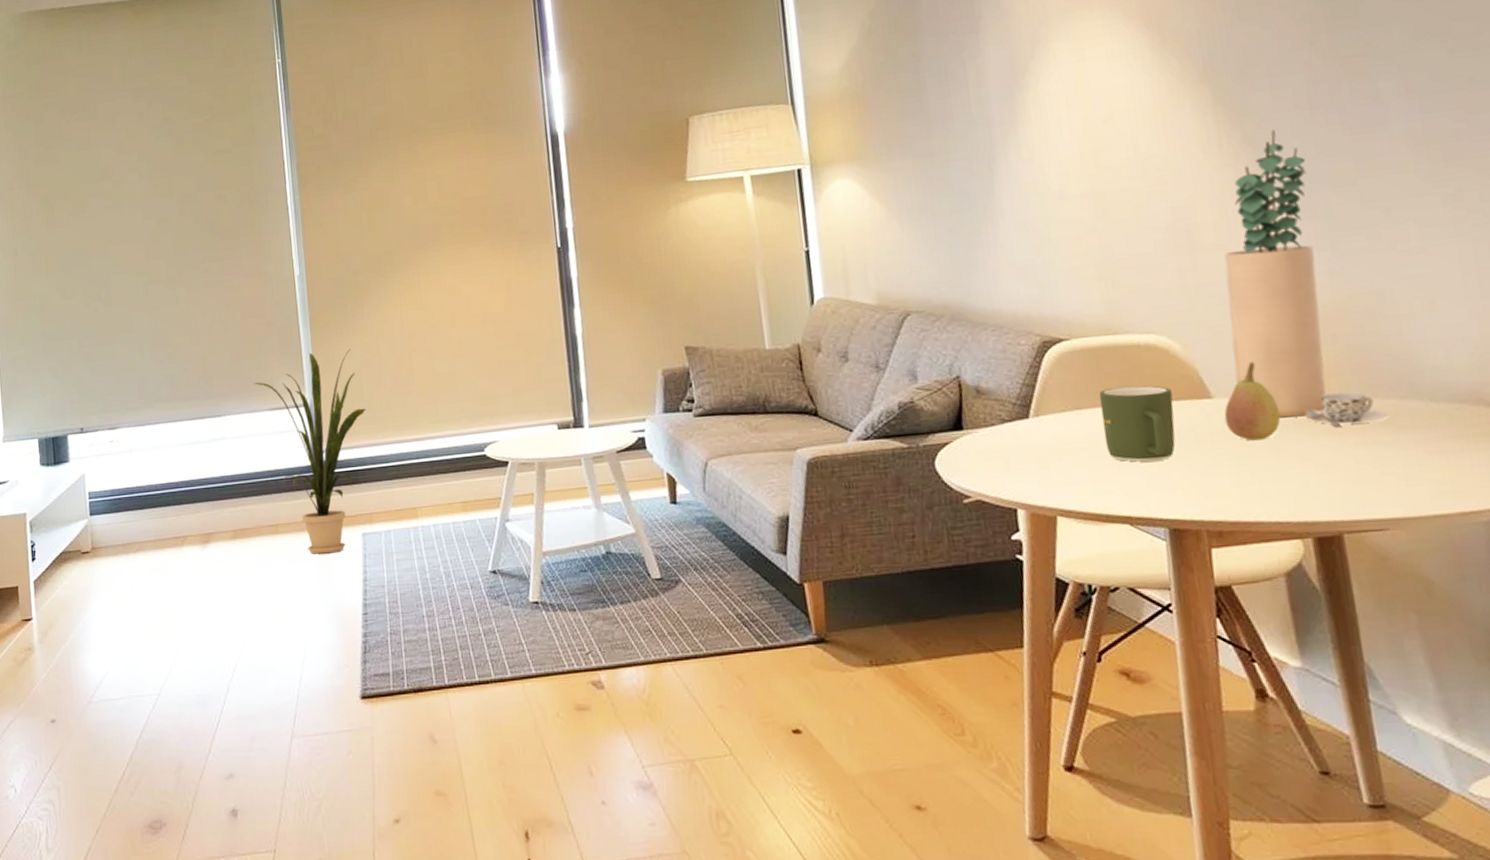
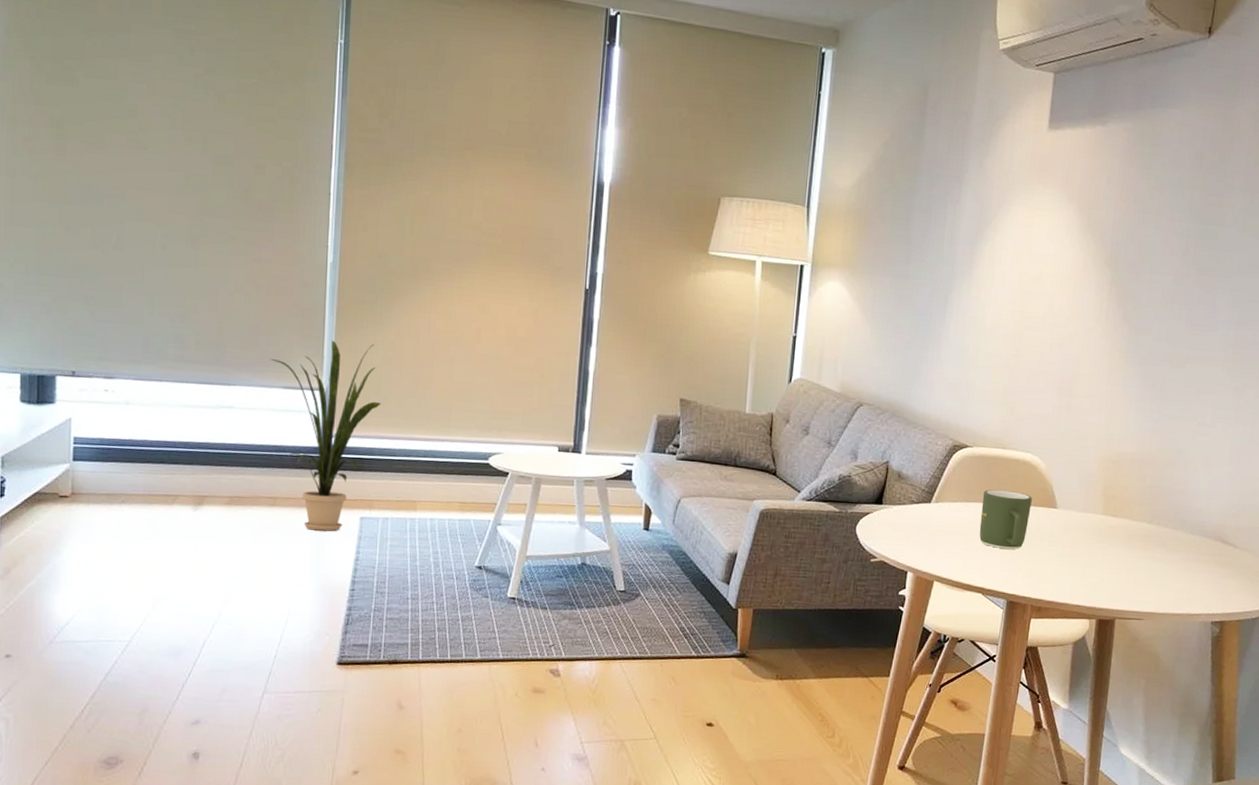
vase: present [1224,130,1326,418] -> none [1076,314,1158,532]
fruit: present [1224,362,1281,441] -> none [1061,486,1098,545]
teacup: present [1304,391,1387,427] -> none [1112,517,1162,543]

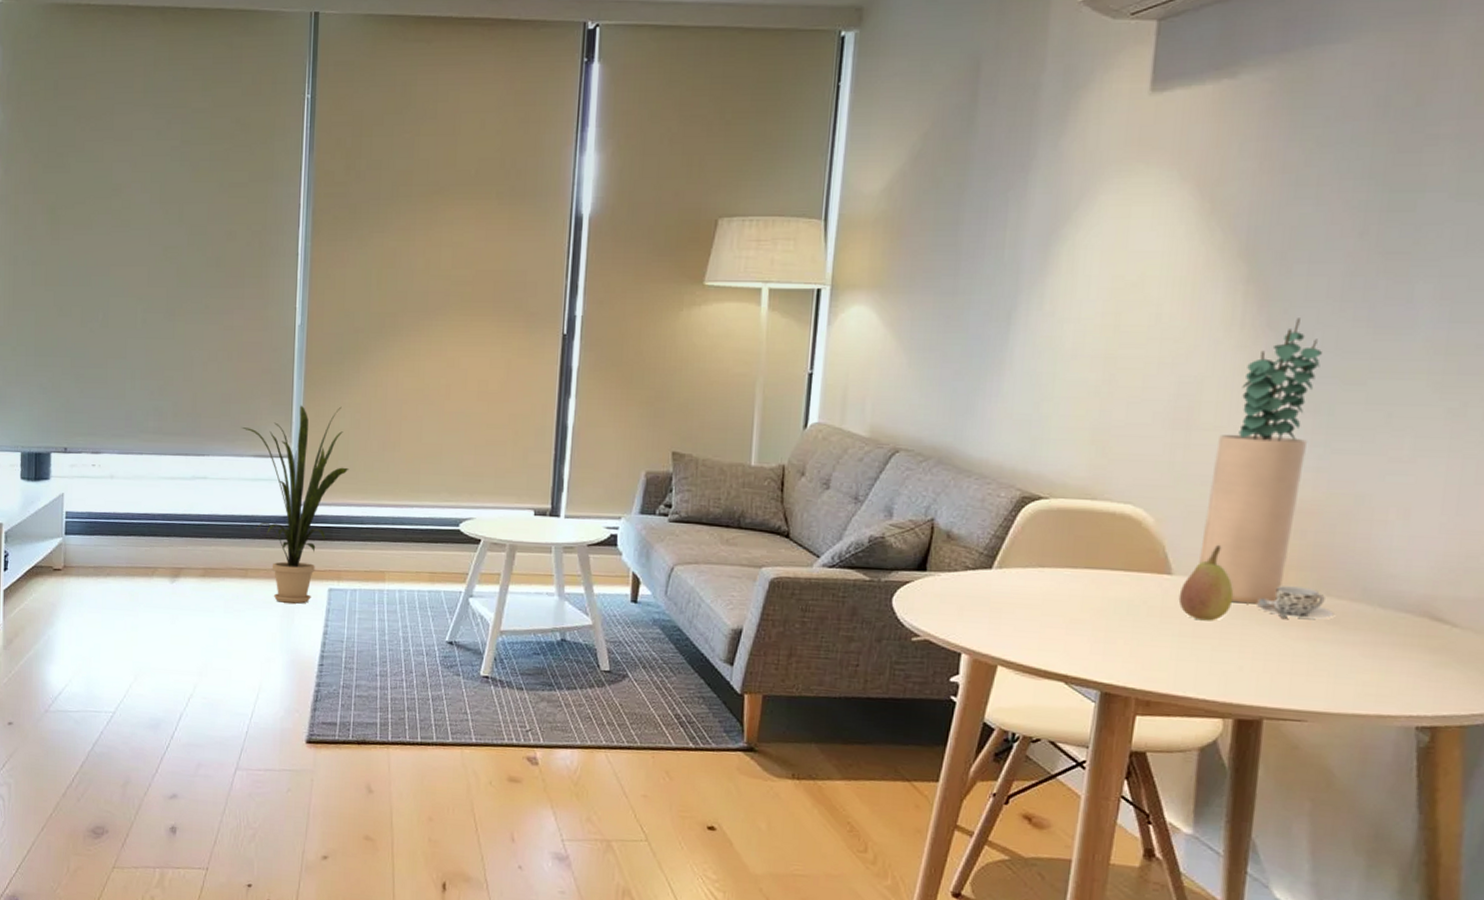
mug: present [979,489,1032,549] -> none [1059,551,1135,627]
fruit: none [1061,486,1098,545] -> present [1178,545,1234,621]
vase: none [1076,314,1158,532] -> present [1199,318,1322,604]
teacup: none [1112,517,1162,543] -> present [1255,586,1334,619]

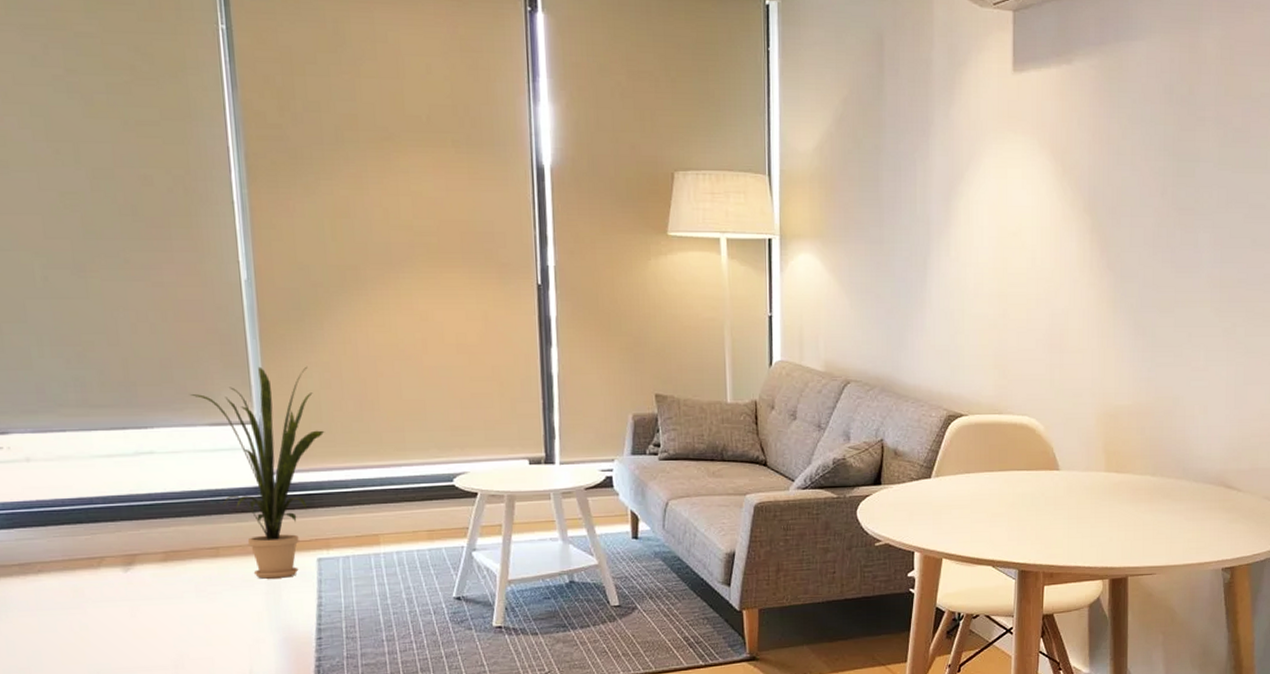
fruit: present [1178,545,1234,621] -> none [1065,444,1102,505]
vase: present [1199,318,1322,604] -> none [1077,260,1144,488]
teacup: present [1255,586,1334,619] -> none [1116,471,1167,497]

